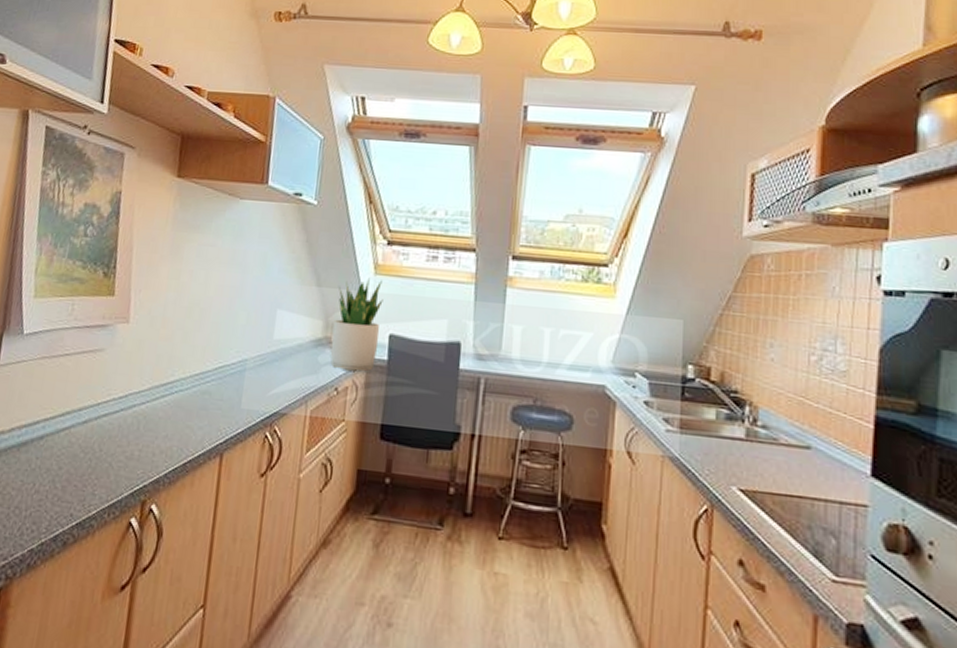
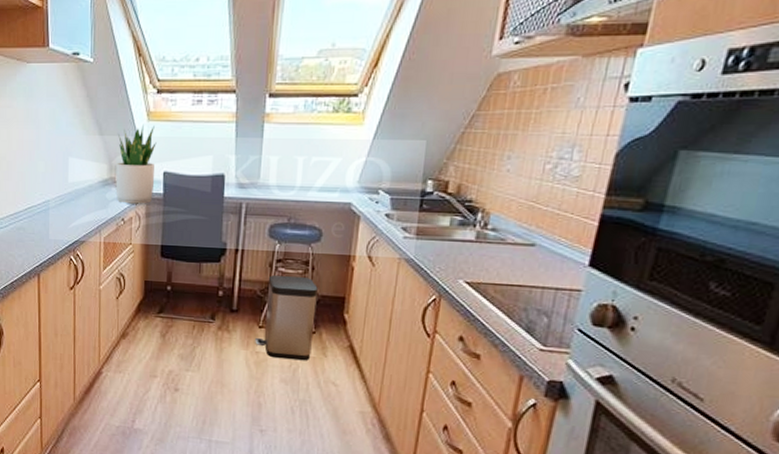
pedal bin: none [493,470,570,588] -> present [255,275,318,361]

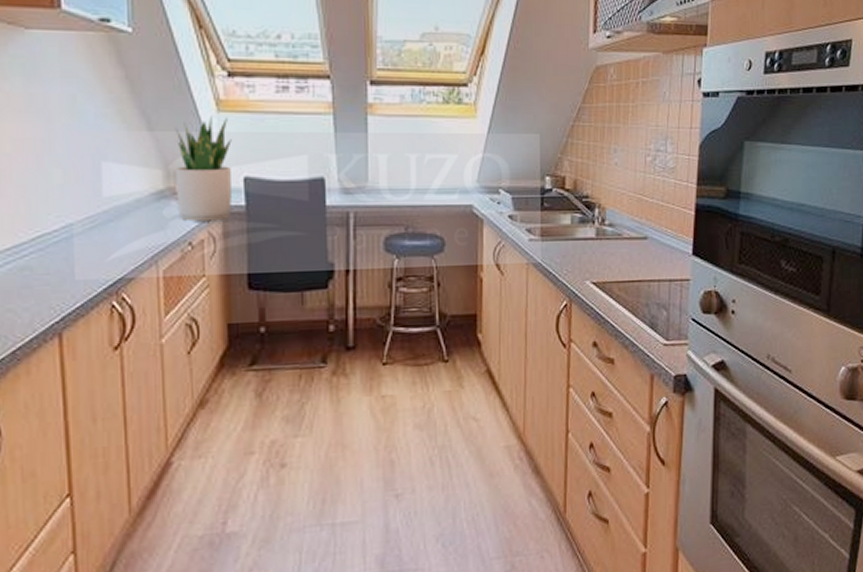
pedal bin: present [255,275,318,361] -> none [379,296,447,400]

